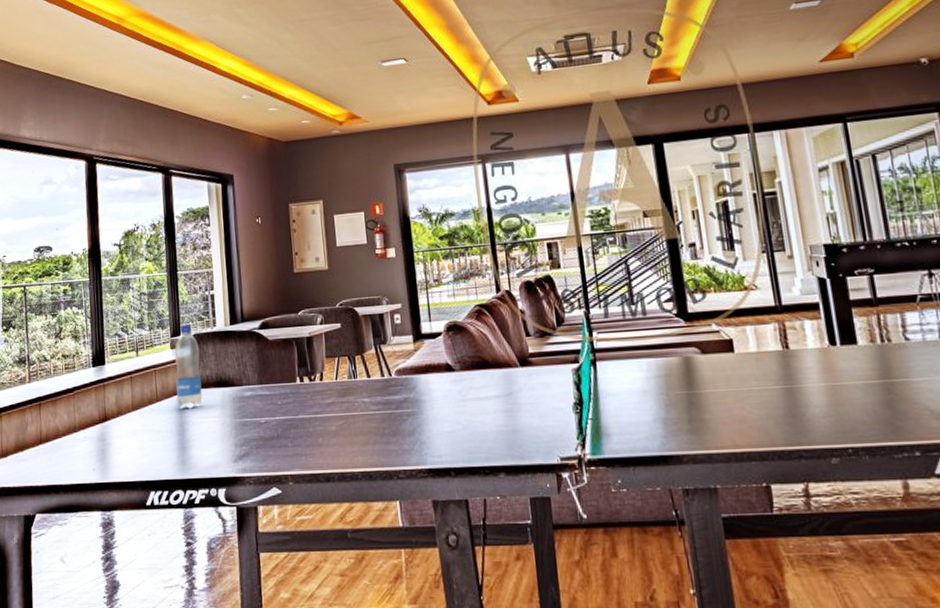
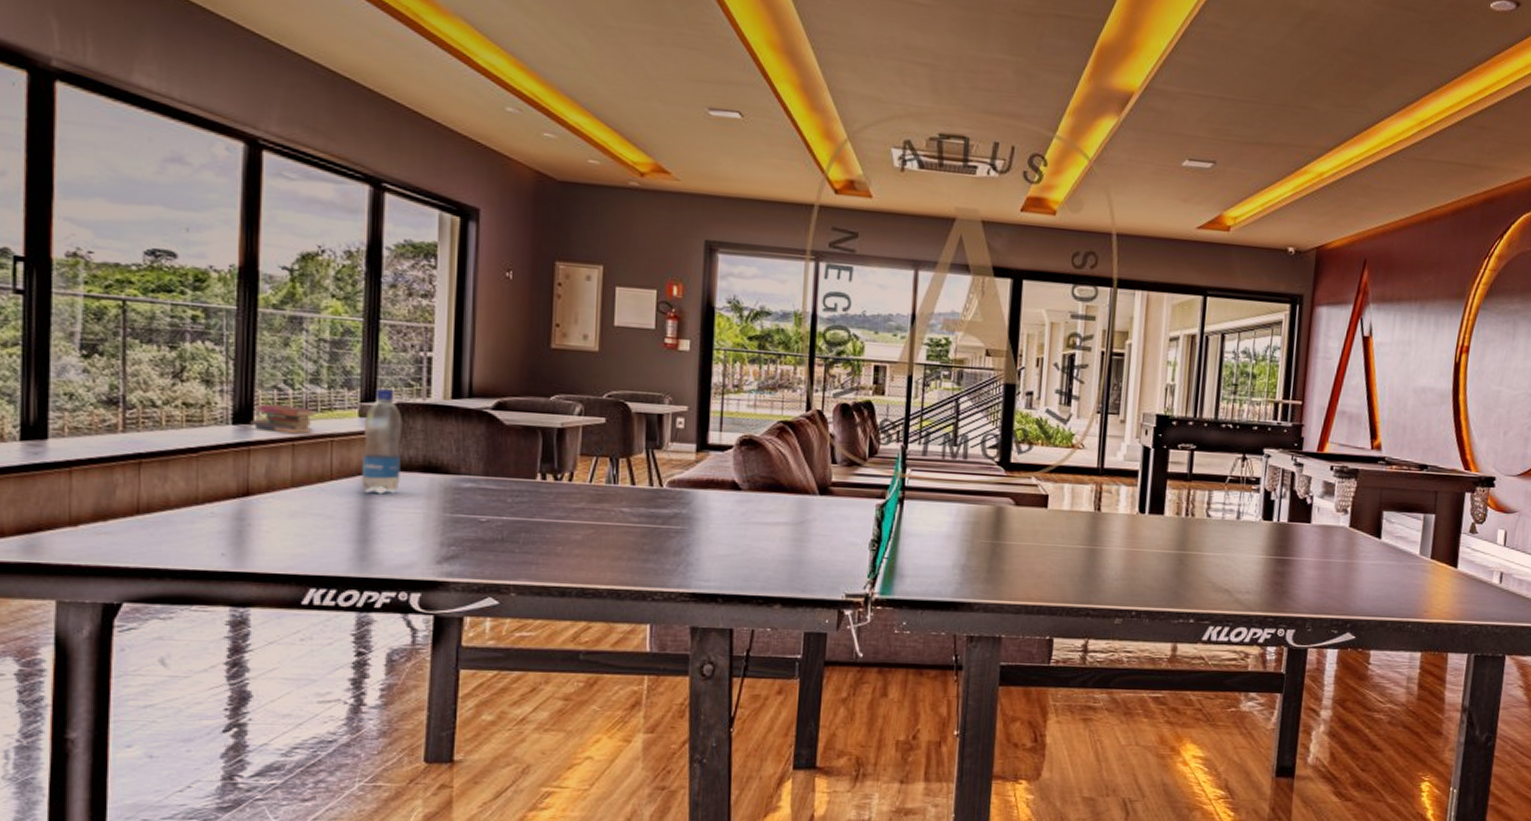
books: none [103,347,143,369] -> present [250,403,315,434]

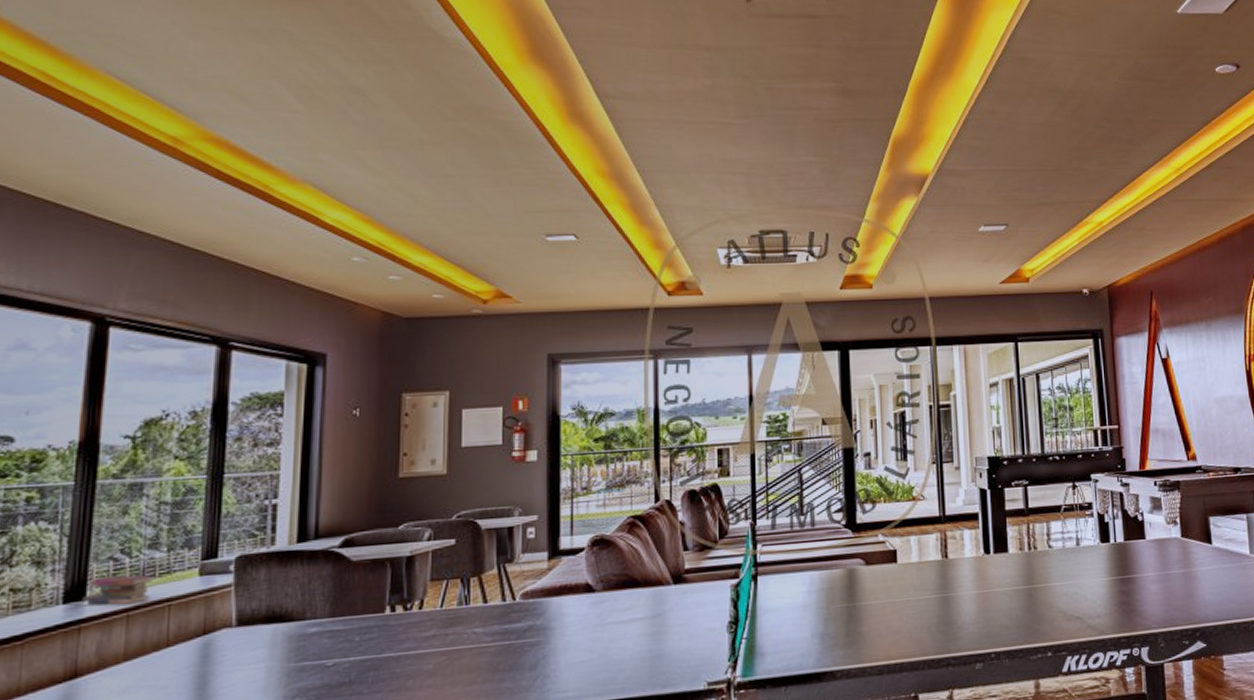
bottle: present [361,389,403,494] -> none [199,543,246,656]

